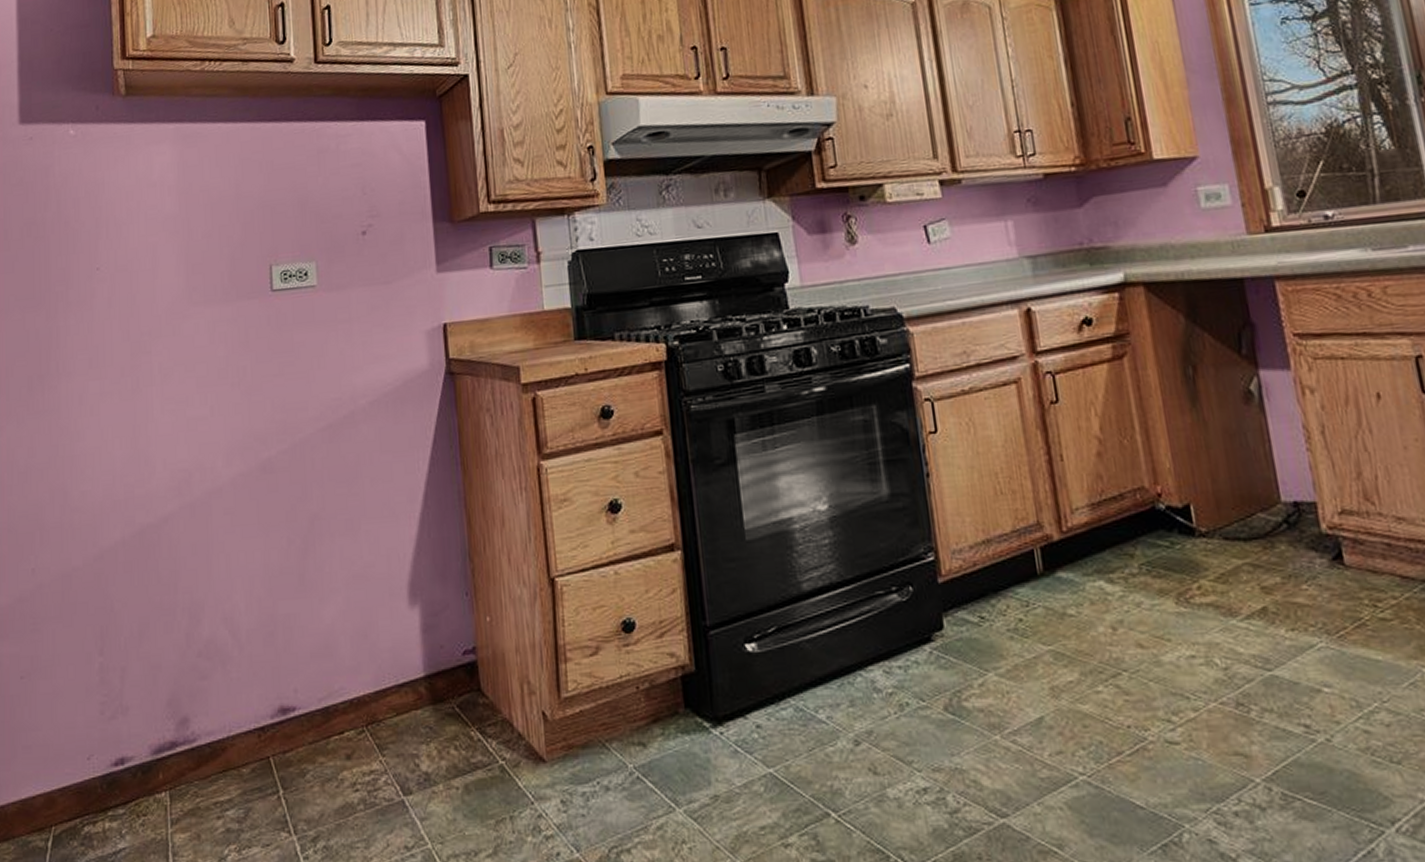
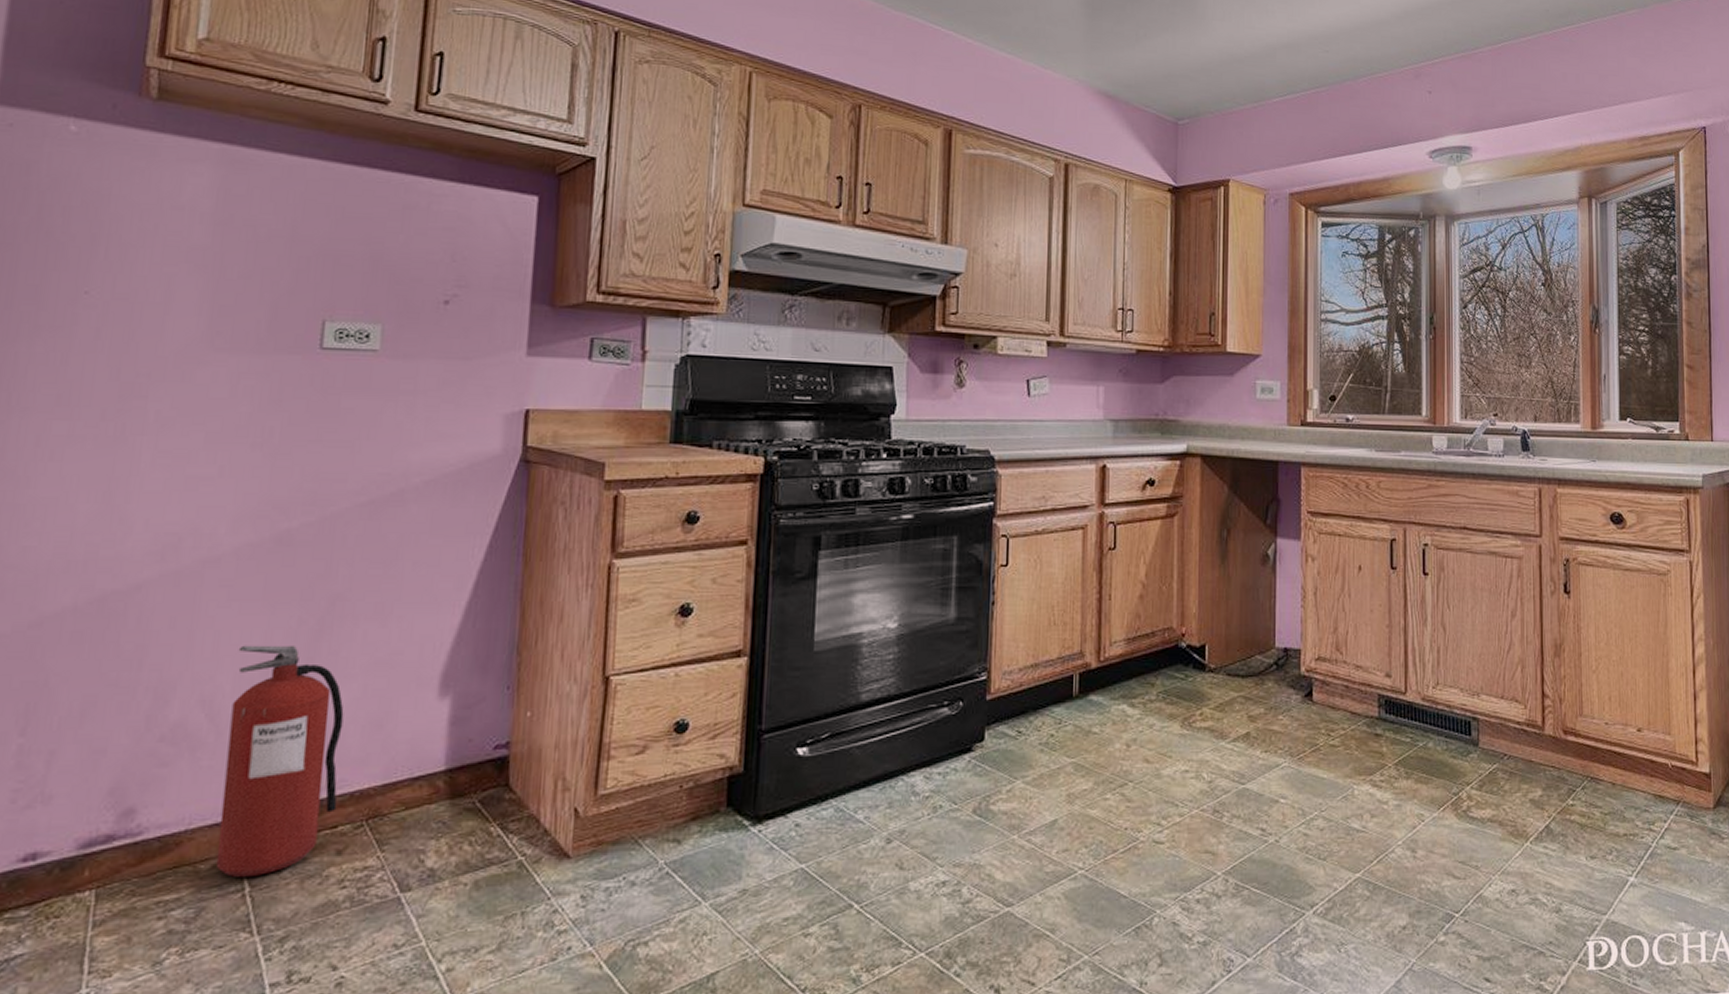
fire extinguisher: none [245,563,341,780] -> present [215,645,344,877]

